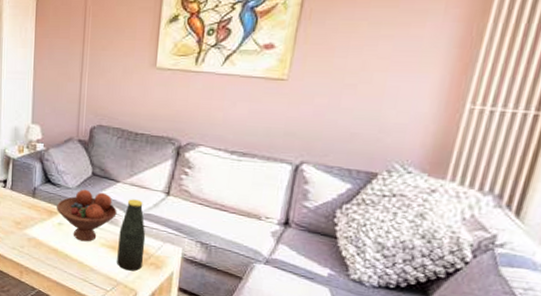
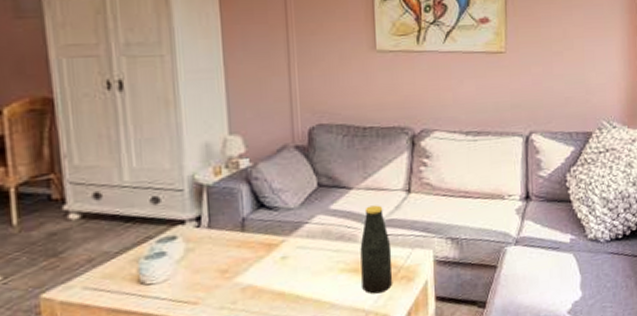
fruit bowl: present [57,189,117,242] -> none [276,205,354,273]

